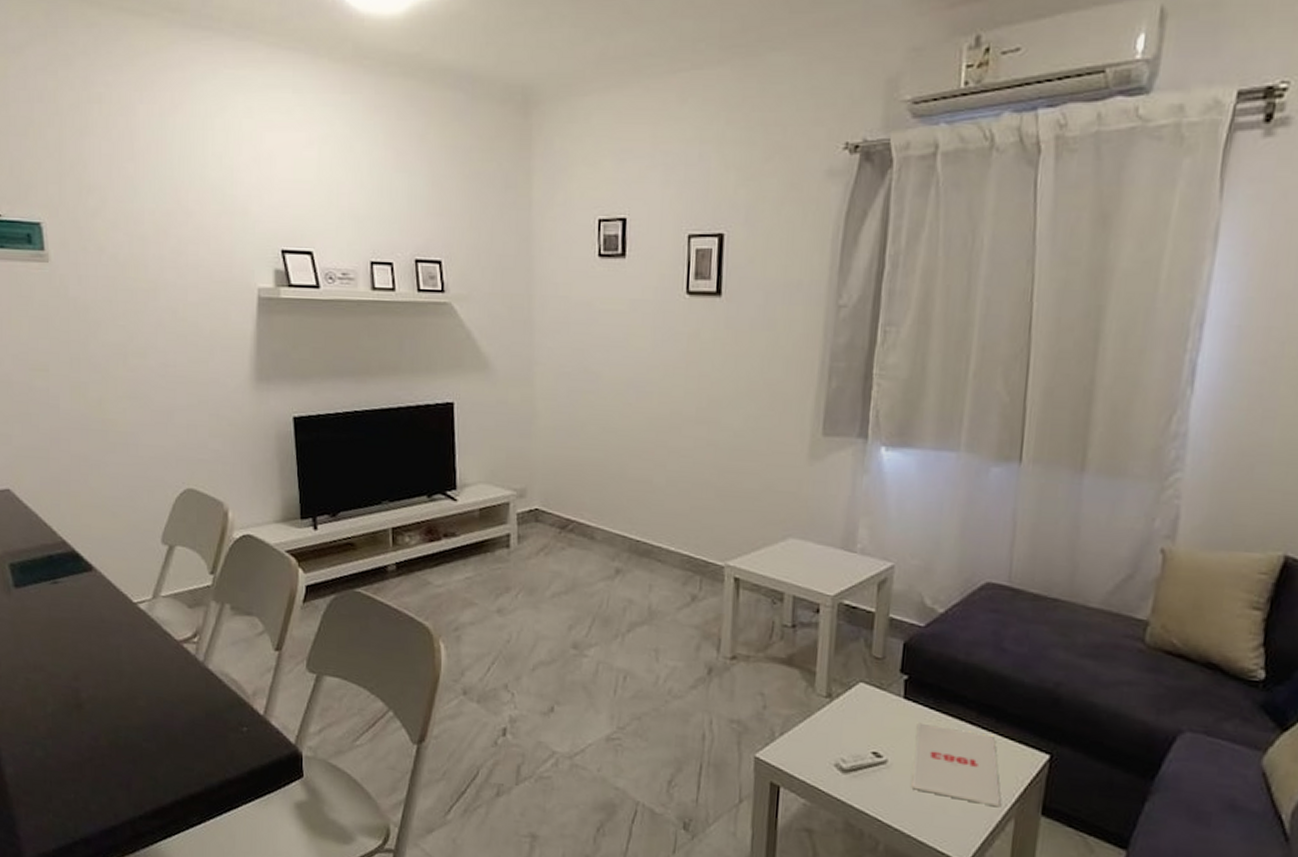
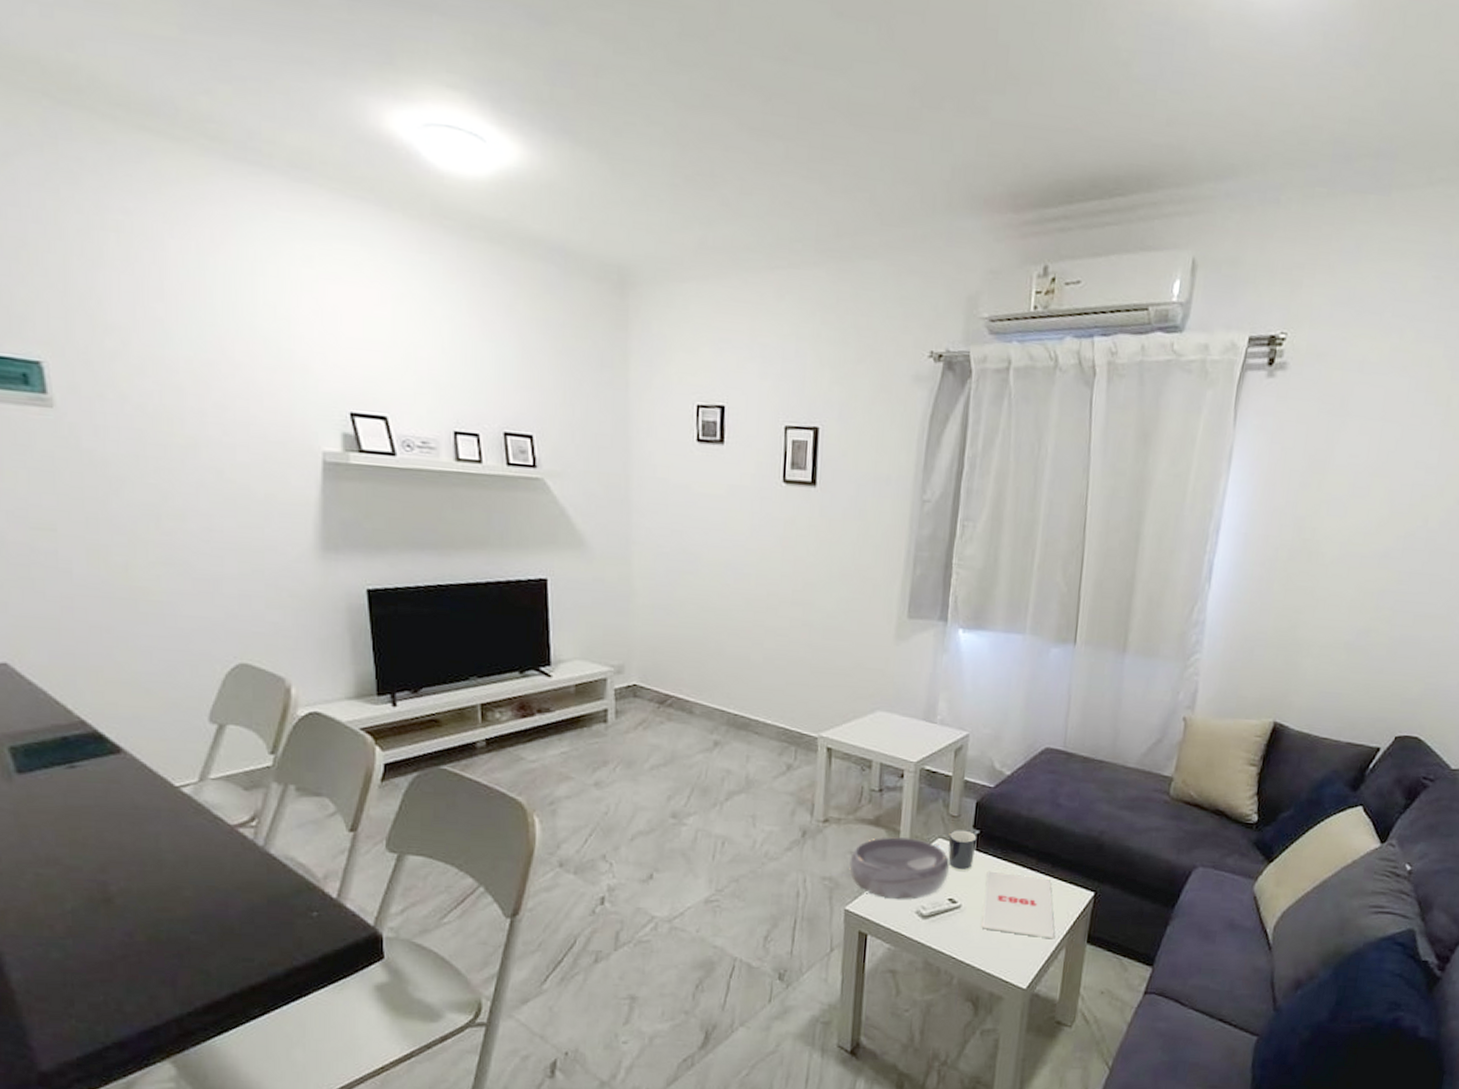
bowl: none [759,678,874,749] -> present [849,837,950,899]
mug: none [871,673,905,722] -> present [948,830,977,872]

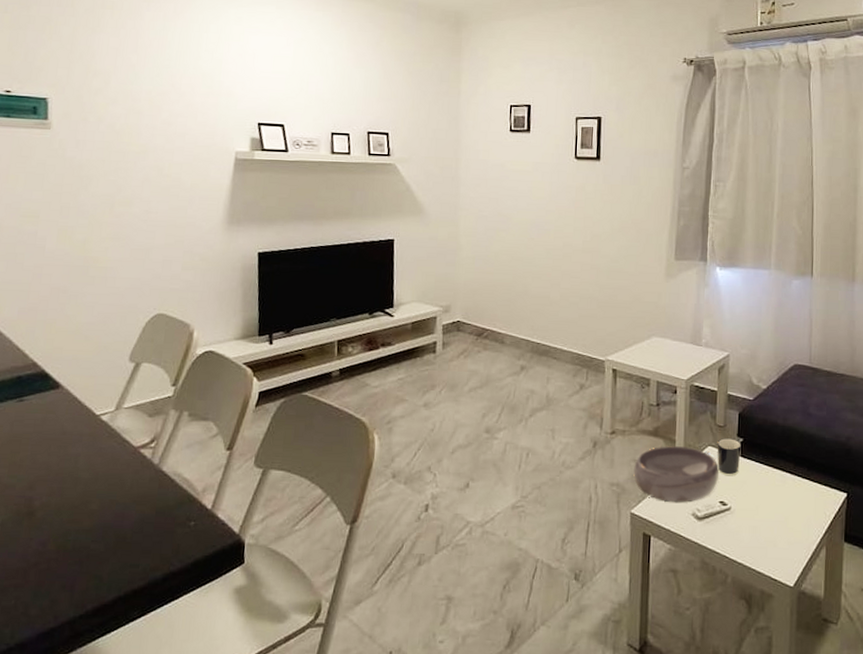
magazine: present [981,871,1055,940] -> none [750,475,815,539]

